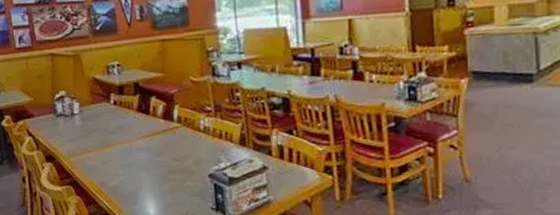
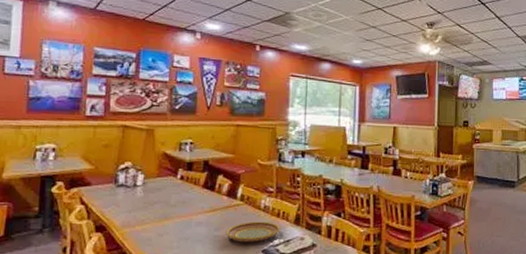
plate: none [168,144,225,167] -> present [226,221,280,243]

